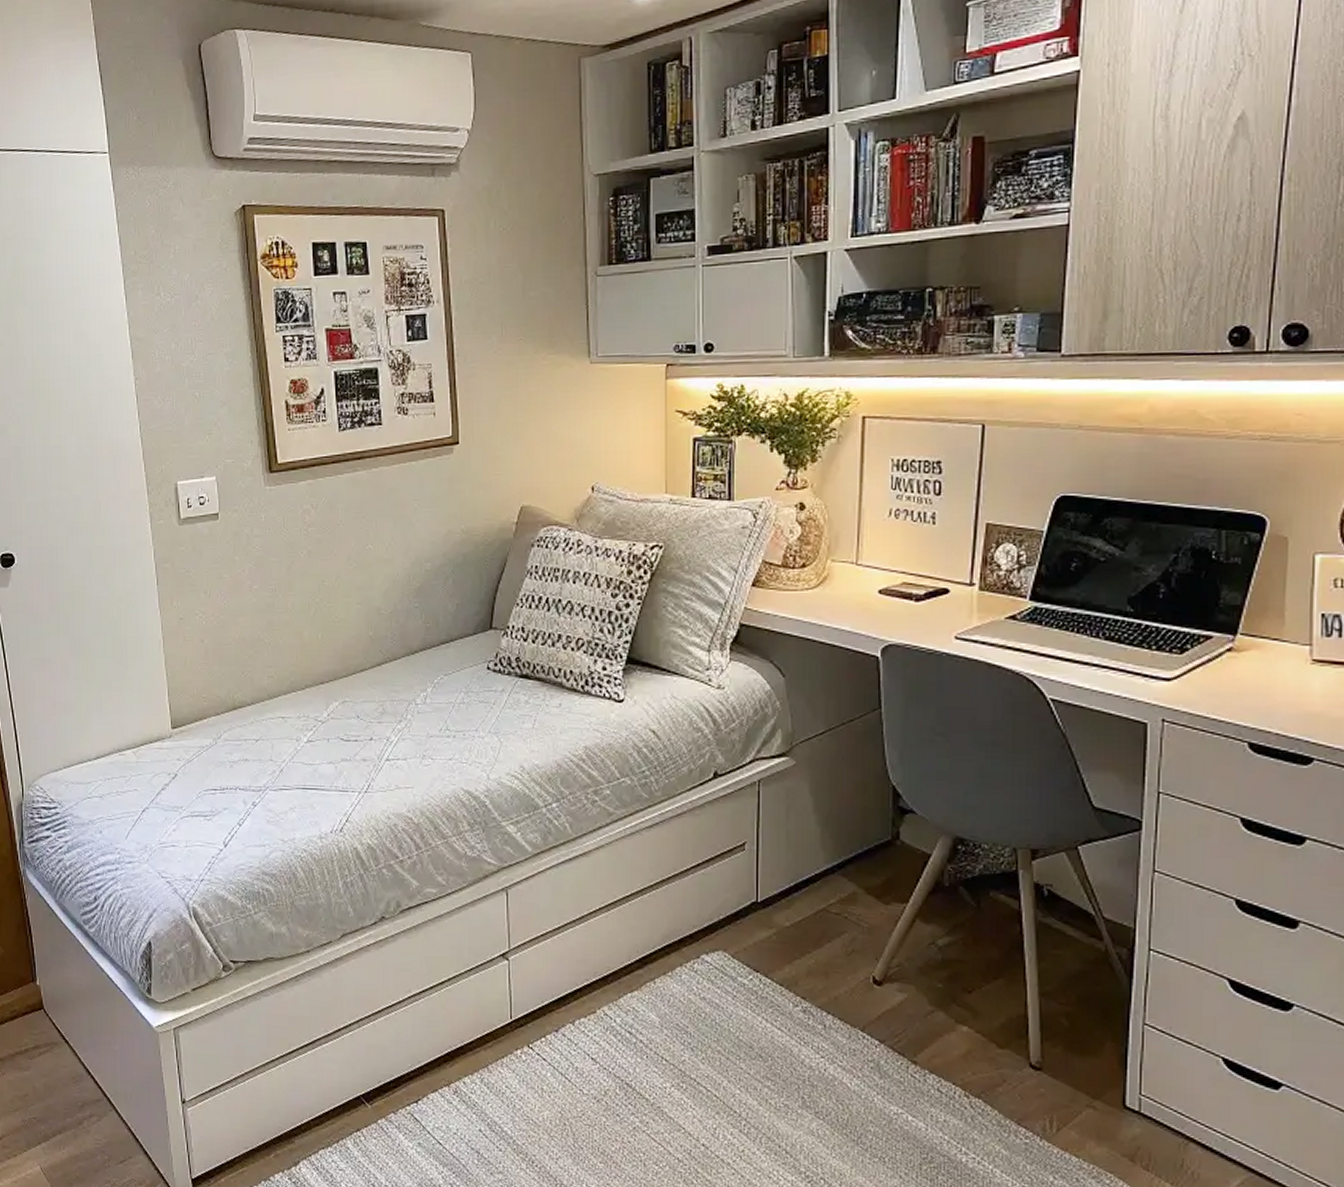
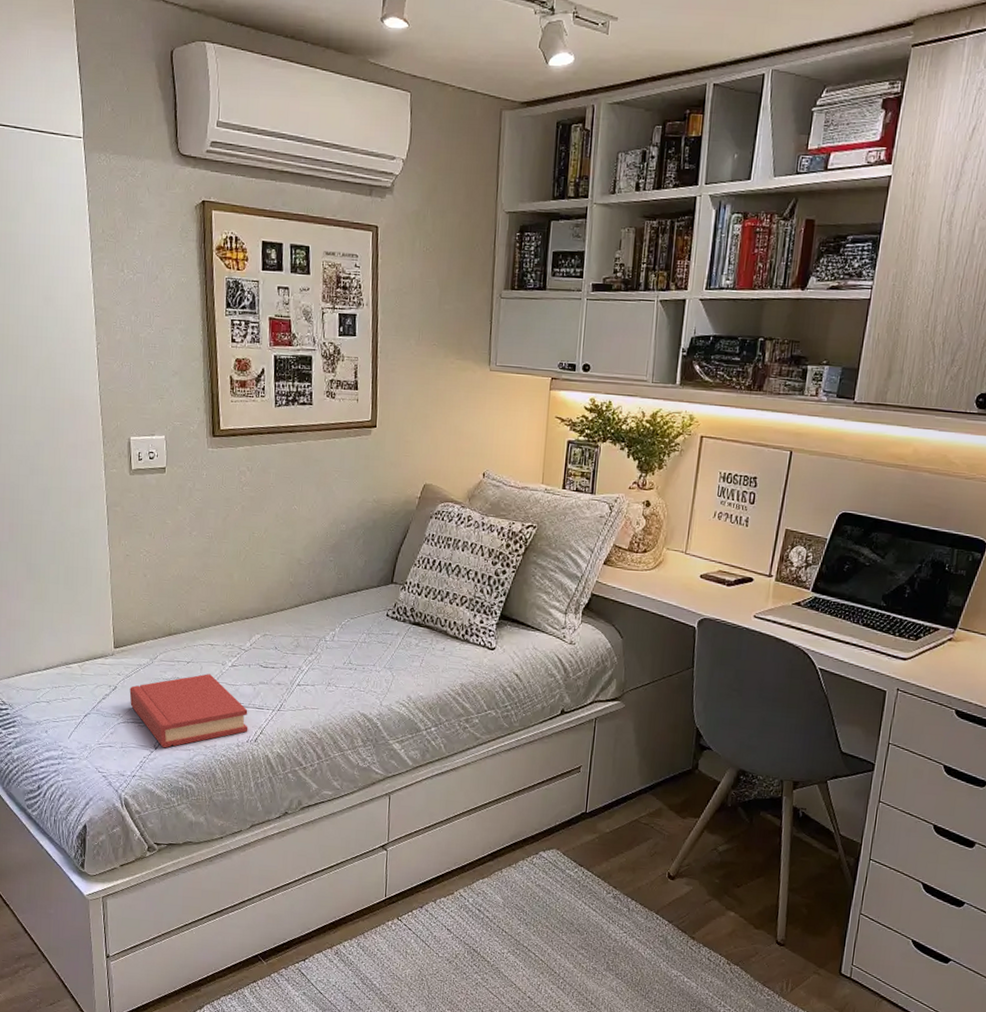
hardback book: none [192,753,332,845] -> present [129,674,248,748]

